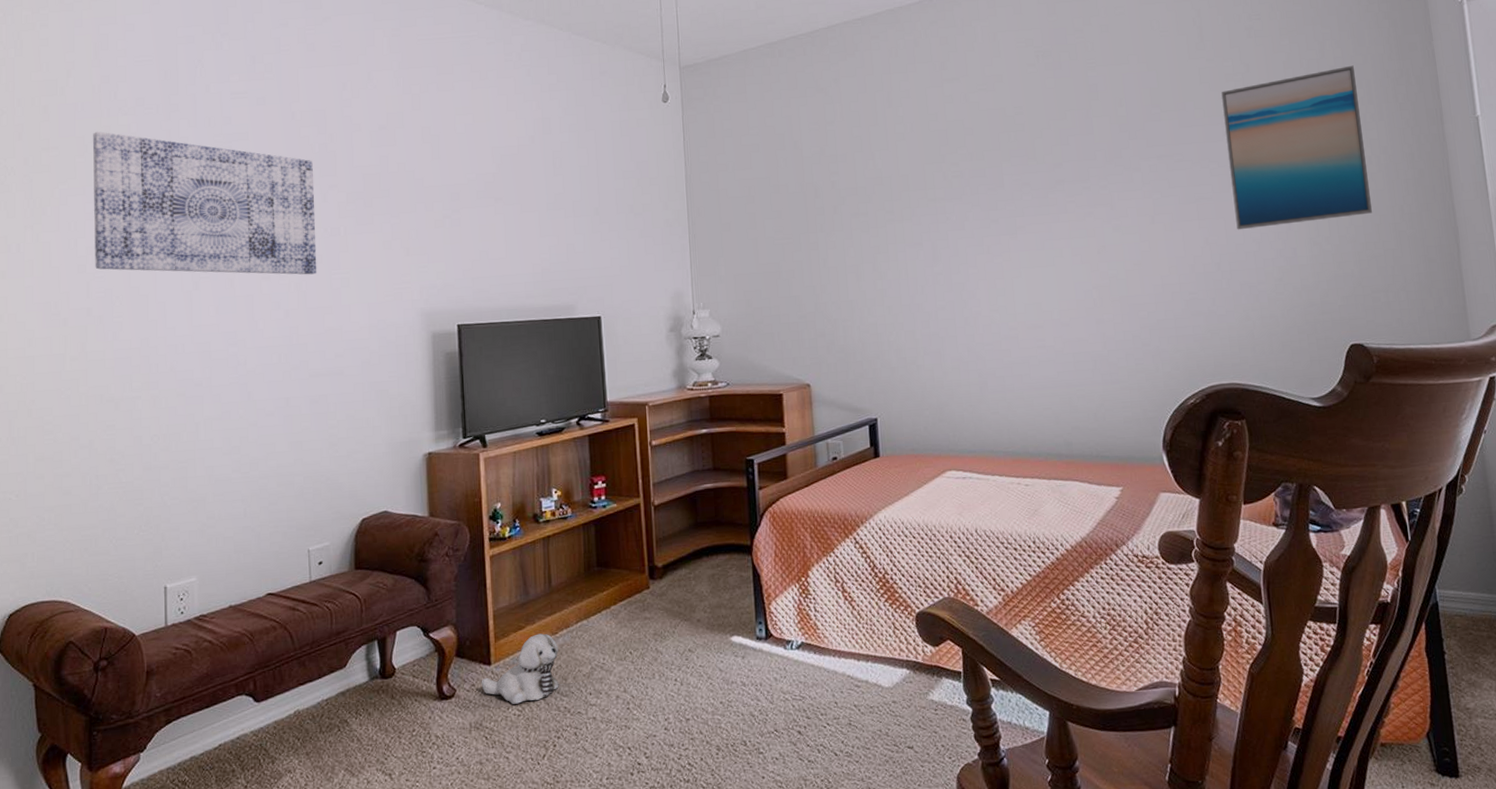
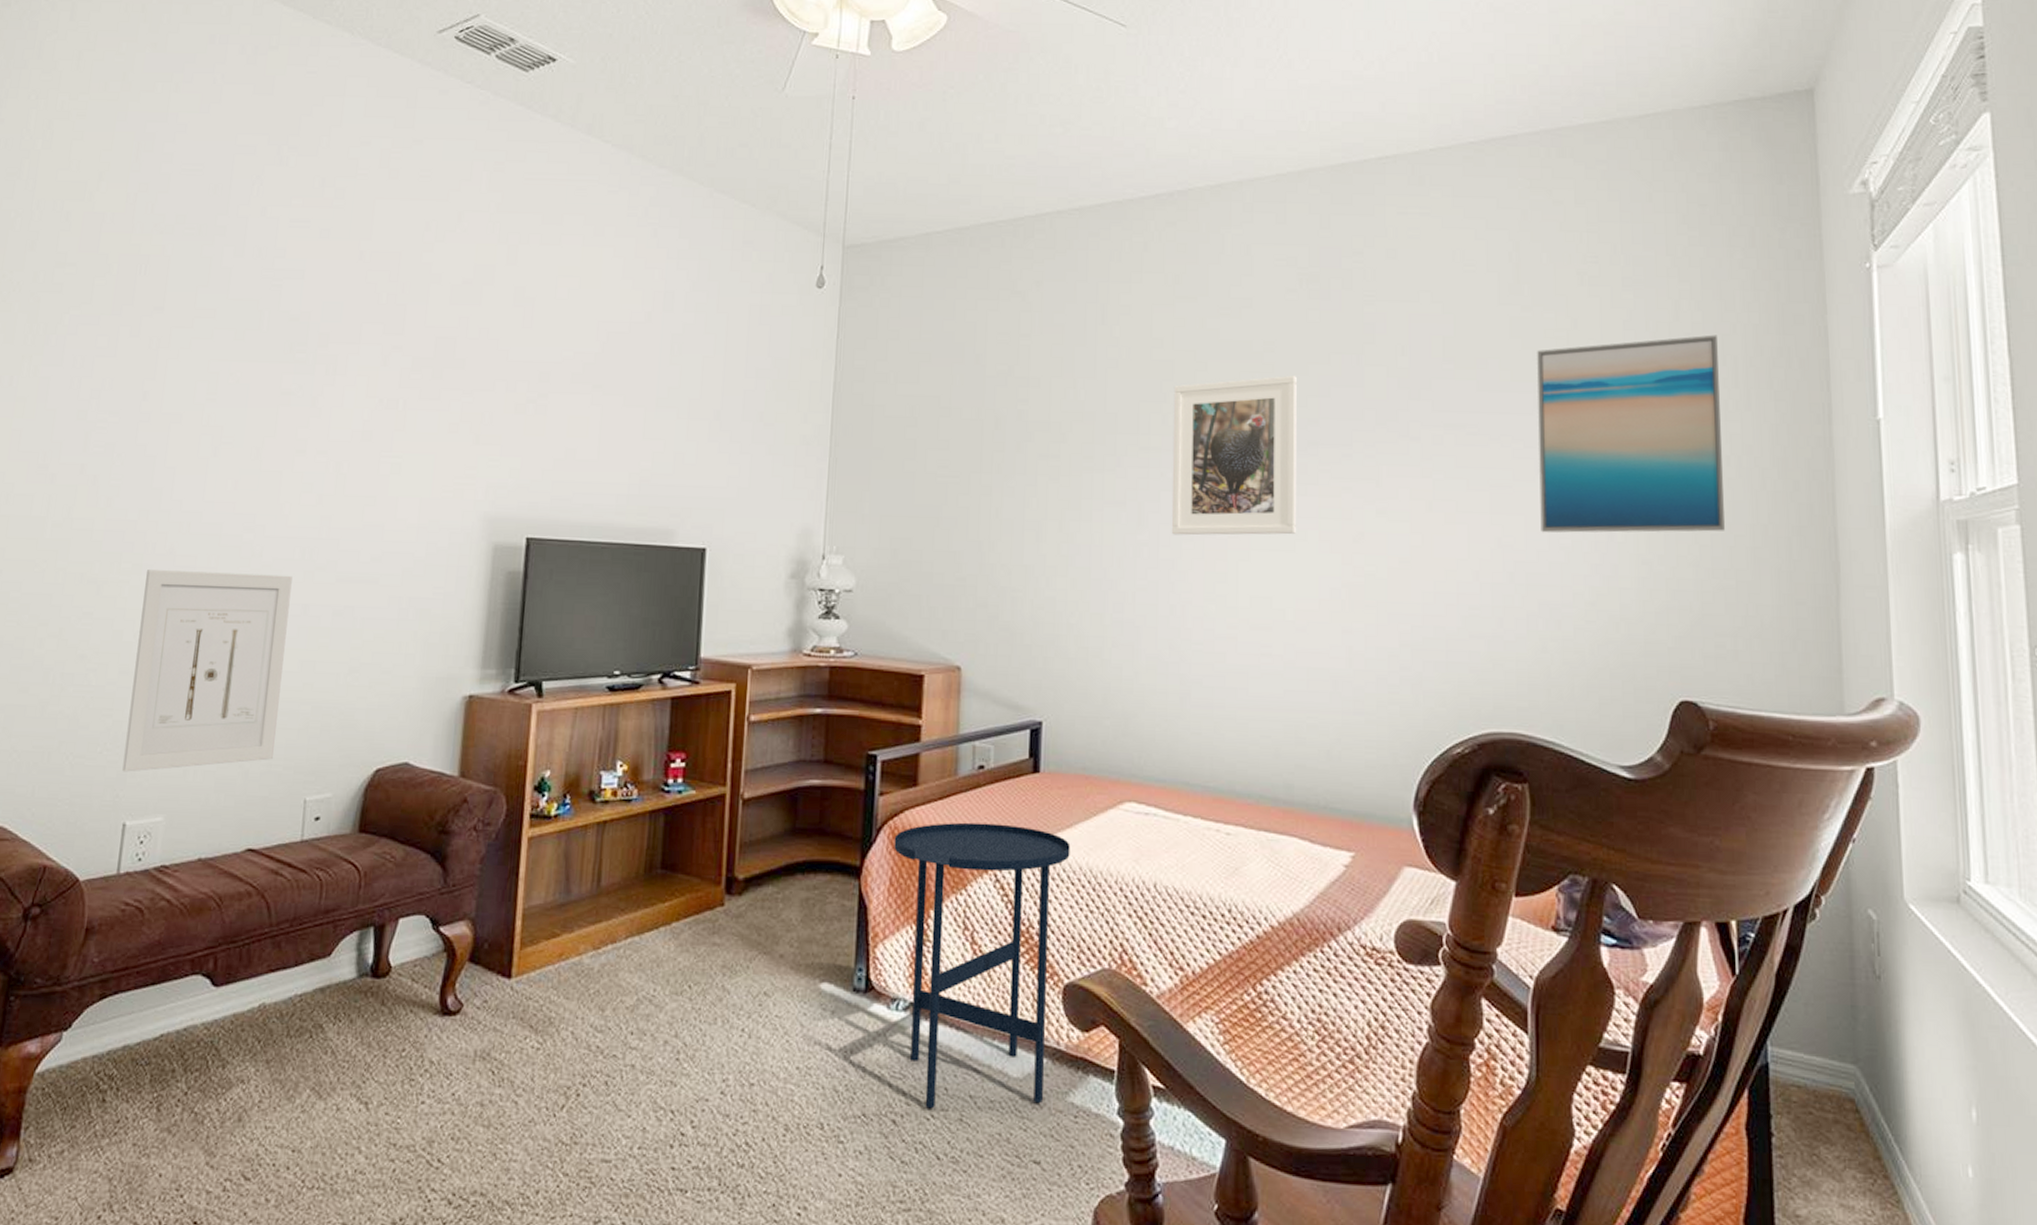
wall art: present [93,131,317,275] -> none [98,250,377,455]
wall art: none [154,376,278,547] -> present [122,570,292,772]
plush toy: present [481,633,559,704] -> none [495,946,599,1034]
side table: none [774,499,911,719] -> present [894,822,1071,1109]
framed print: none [949,131,1054,264] -> present [1171,376,1297,536]

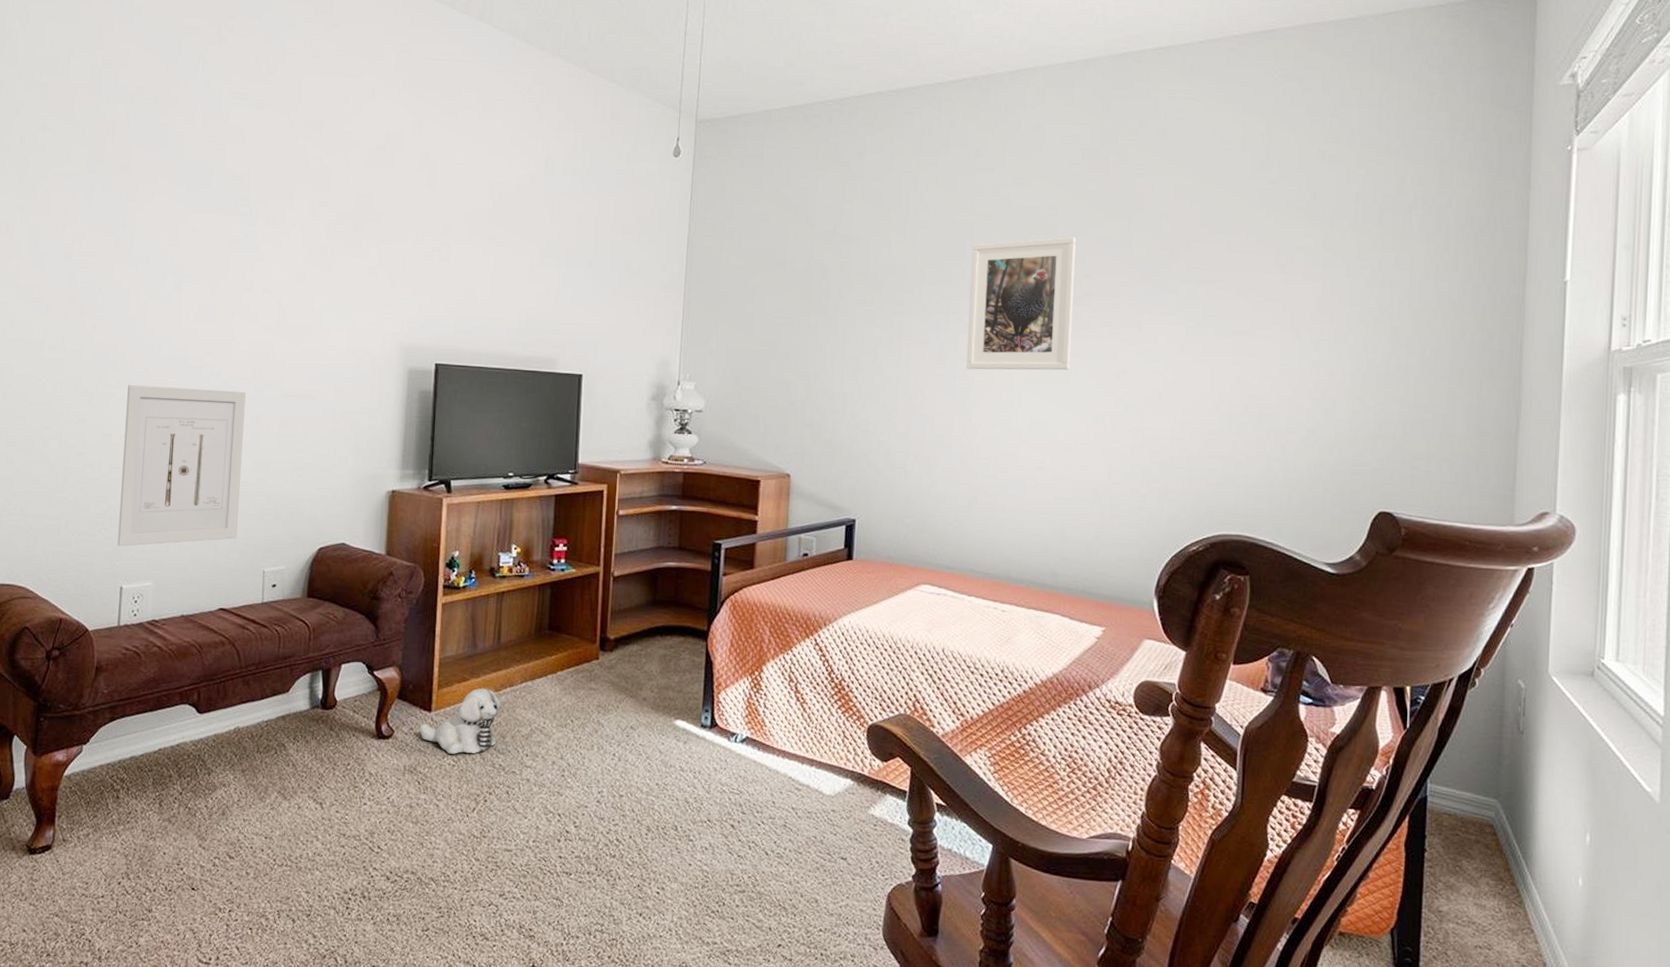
plush toy: none [495,946,599,1034] -> present [419,688,500,754]
side table: present [894,822,1071,1109] -> none [734,598,876,817]
wall art: present [1537,335,1725,533] -> none [1273,207,1435,374]

